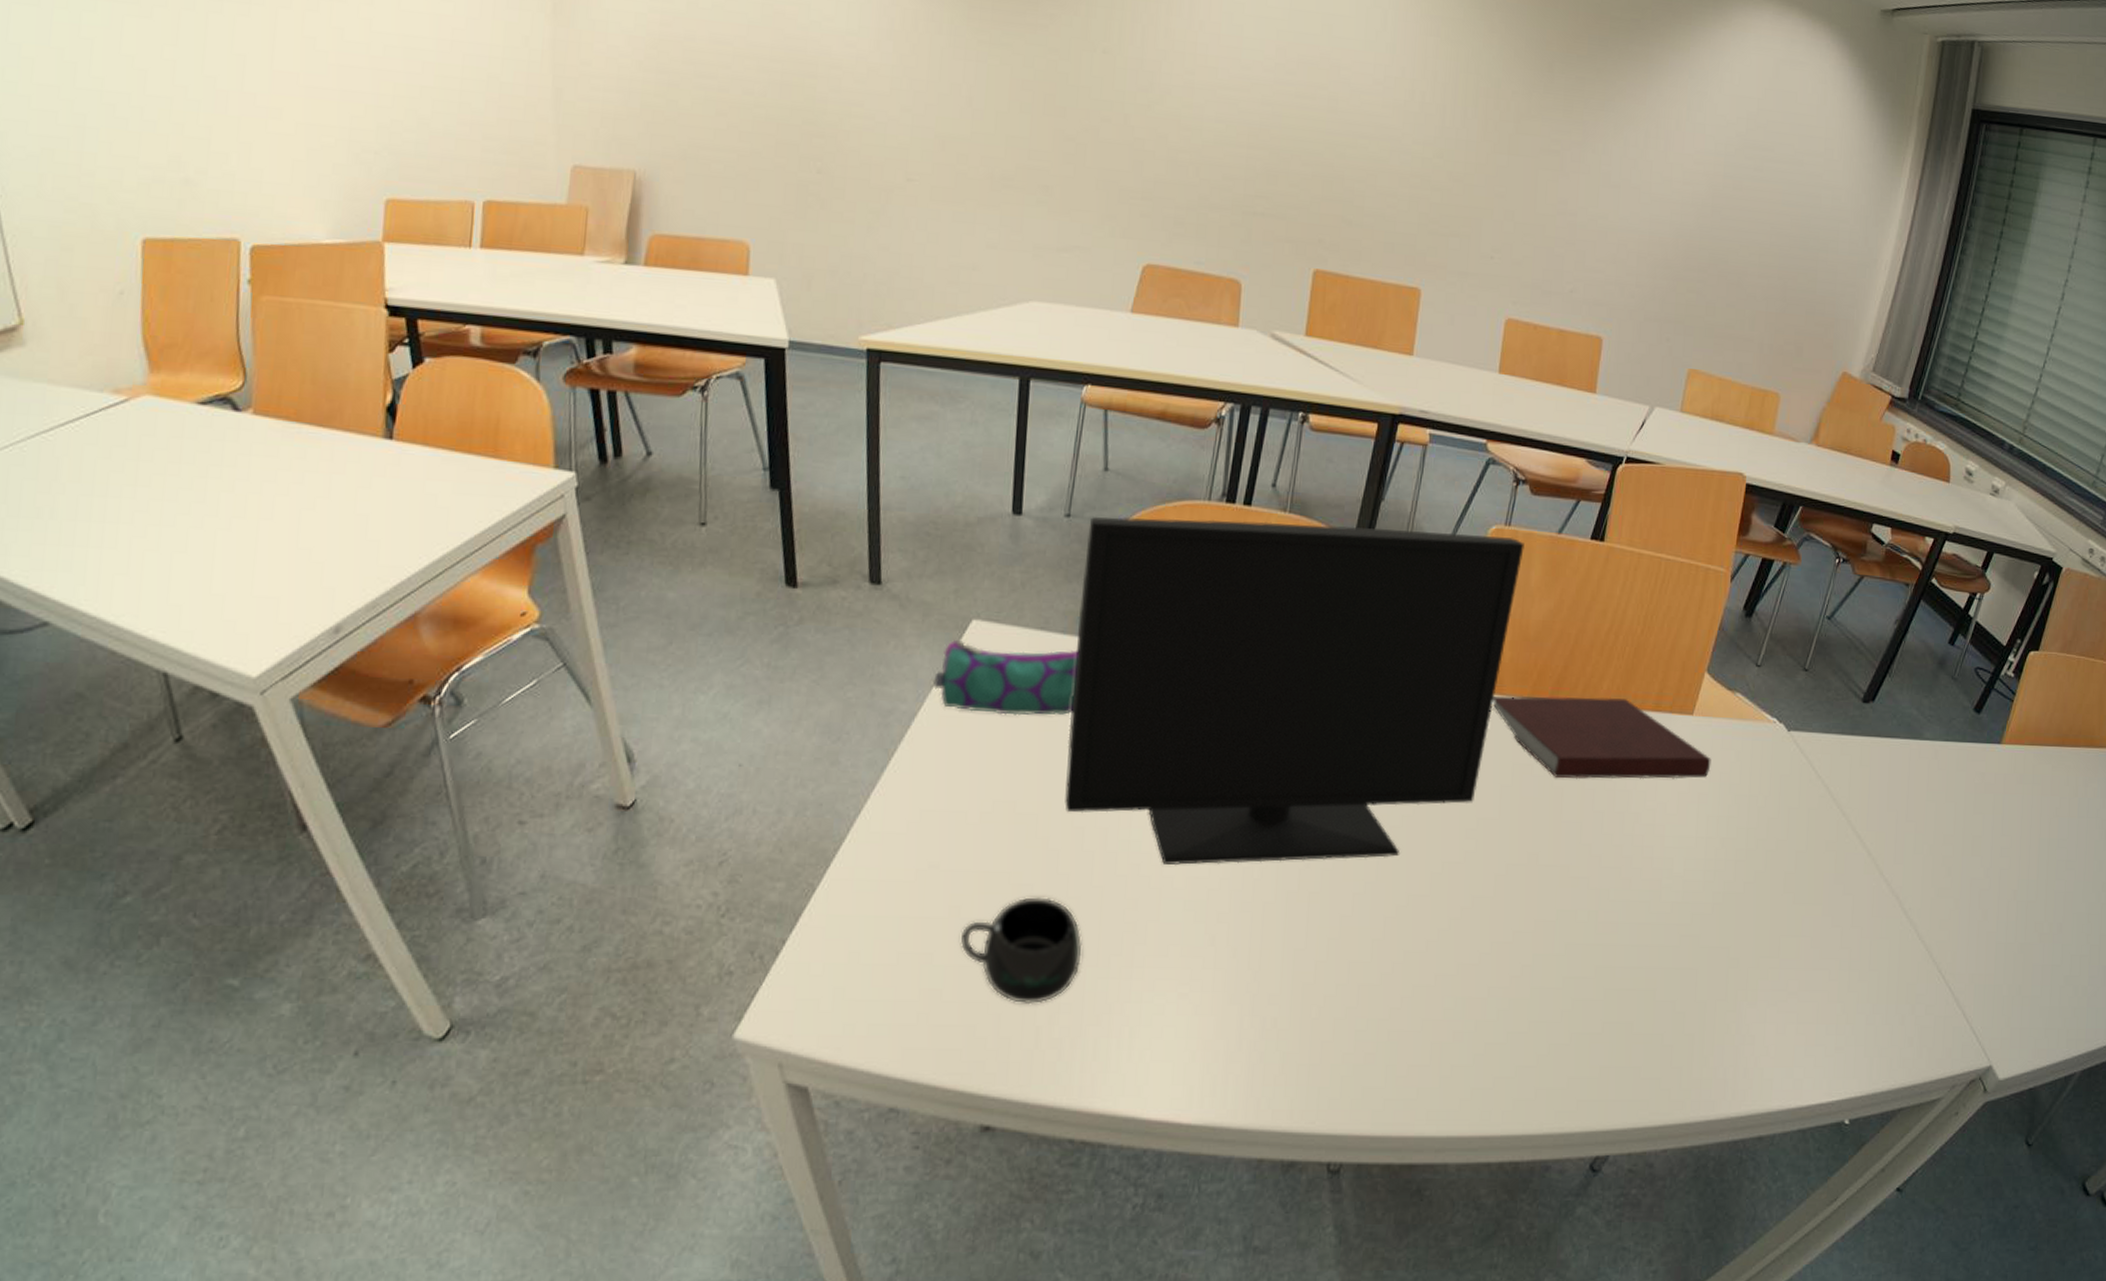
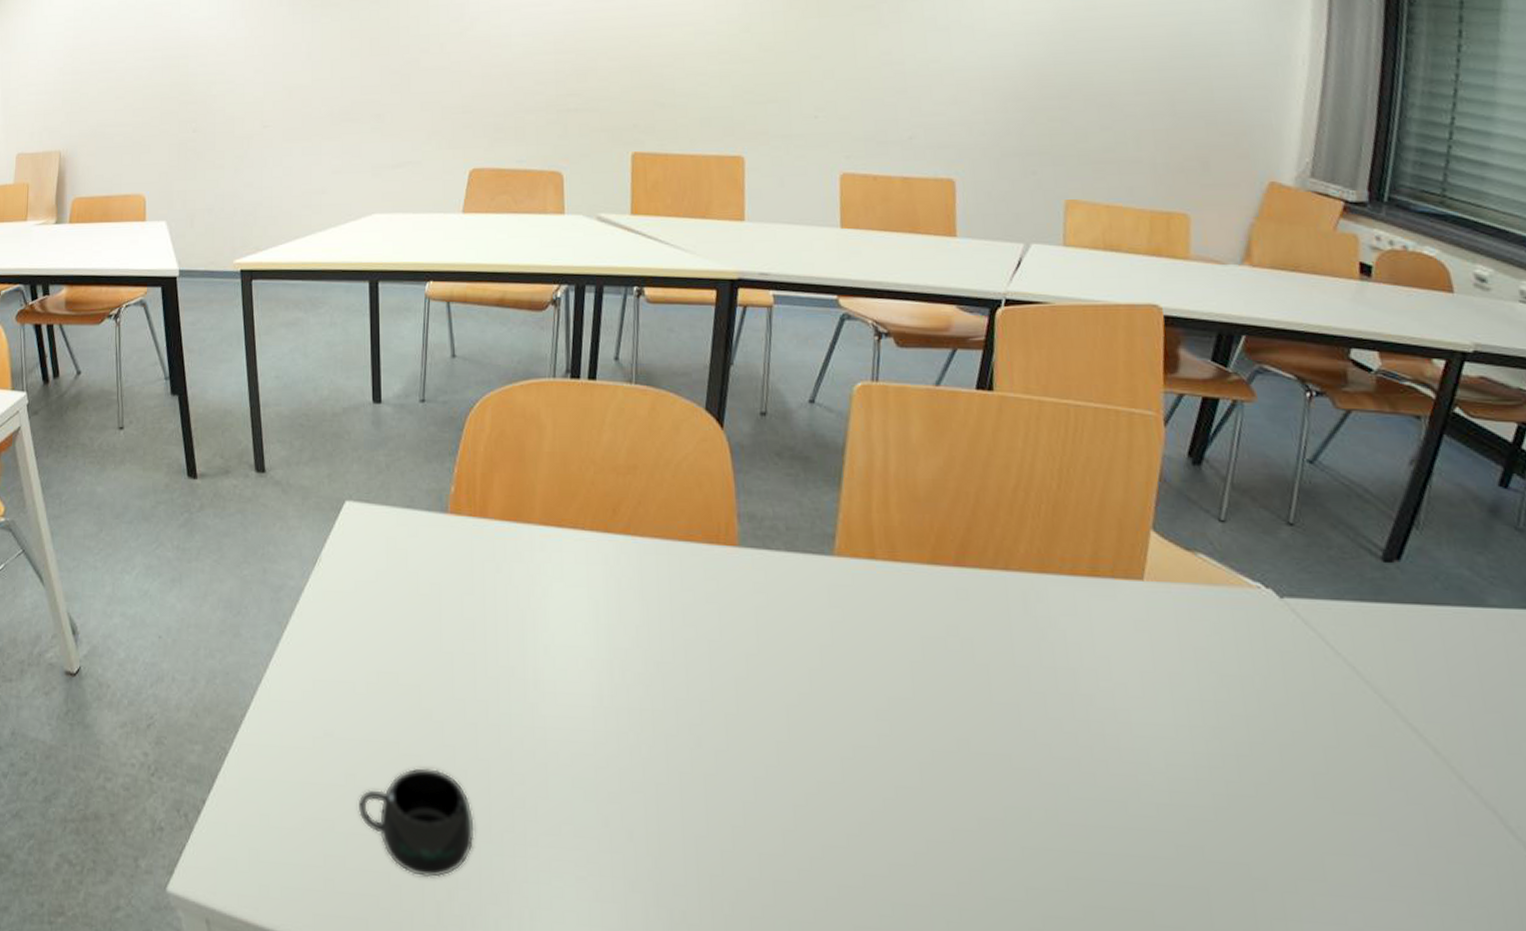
pencil case: present [932,639,1077,716] -> none [315,519,444,590]
monitor: present [1065,517,1525,866] -> none [440,392,898,741]
notebook: present [1492,695,1711,780] -> none [885,561,1180,656]

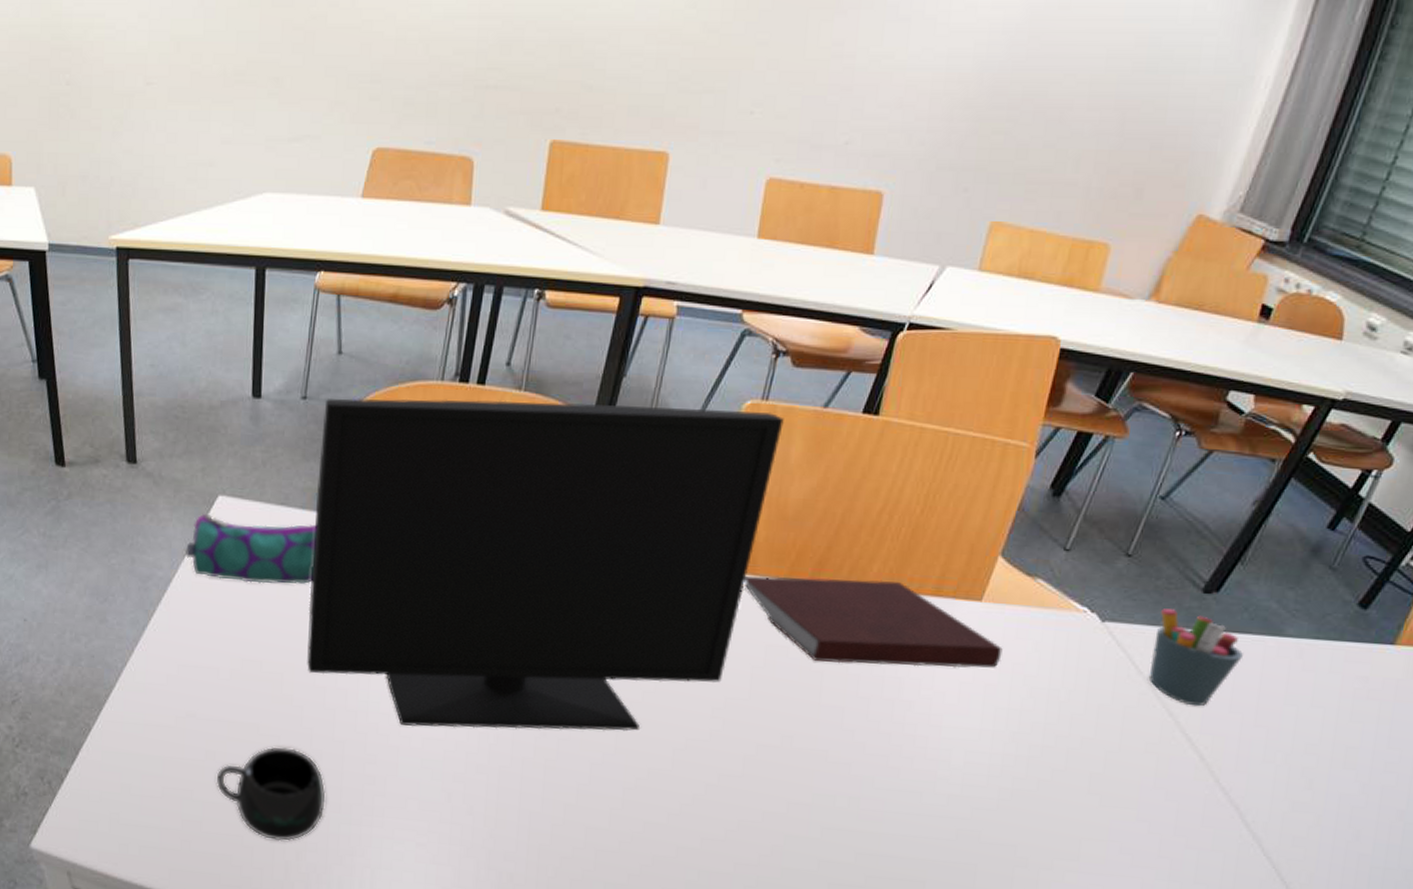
pencil case: none [315,519,444,590] -> present [185,513,316,584]
monitor: none [440,392,898,741] -> present [307,398,784,732]
notebook: none [885,561,1180,656] -> present [744,575,1003,668]
pen holder: none [1342,581,1448,691] -> present [1148,608,1243,707]

